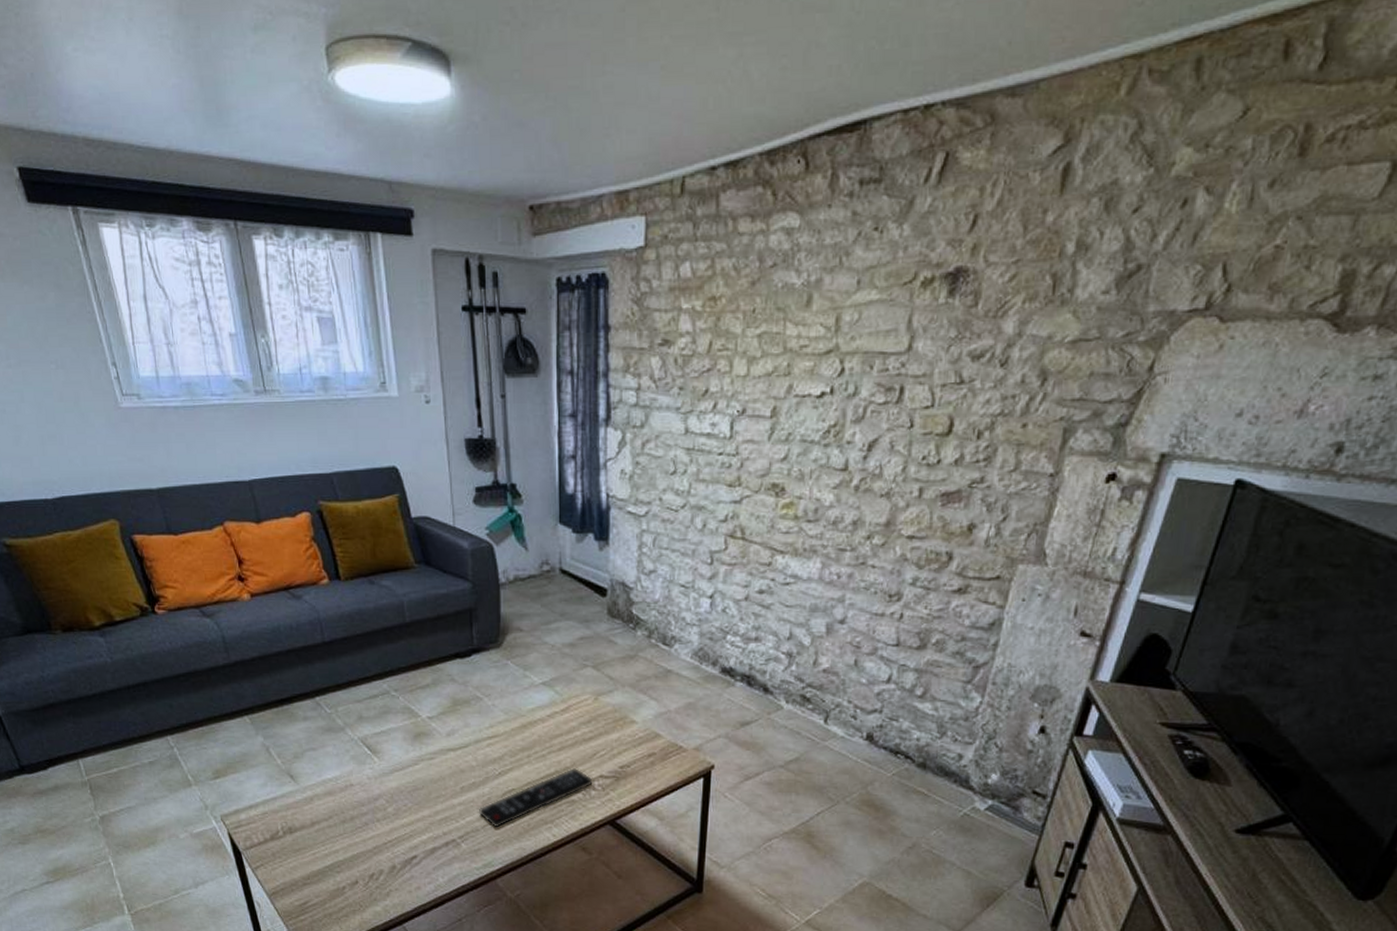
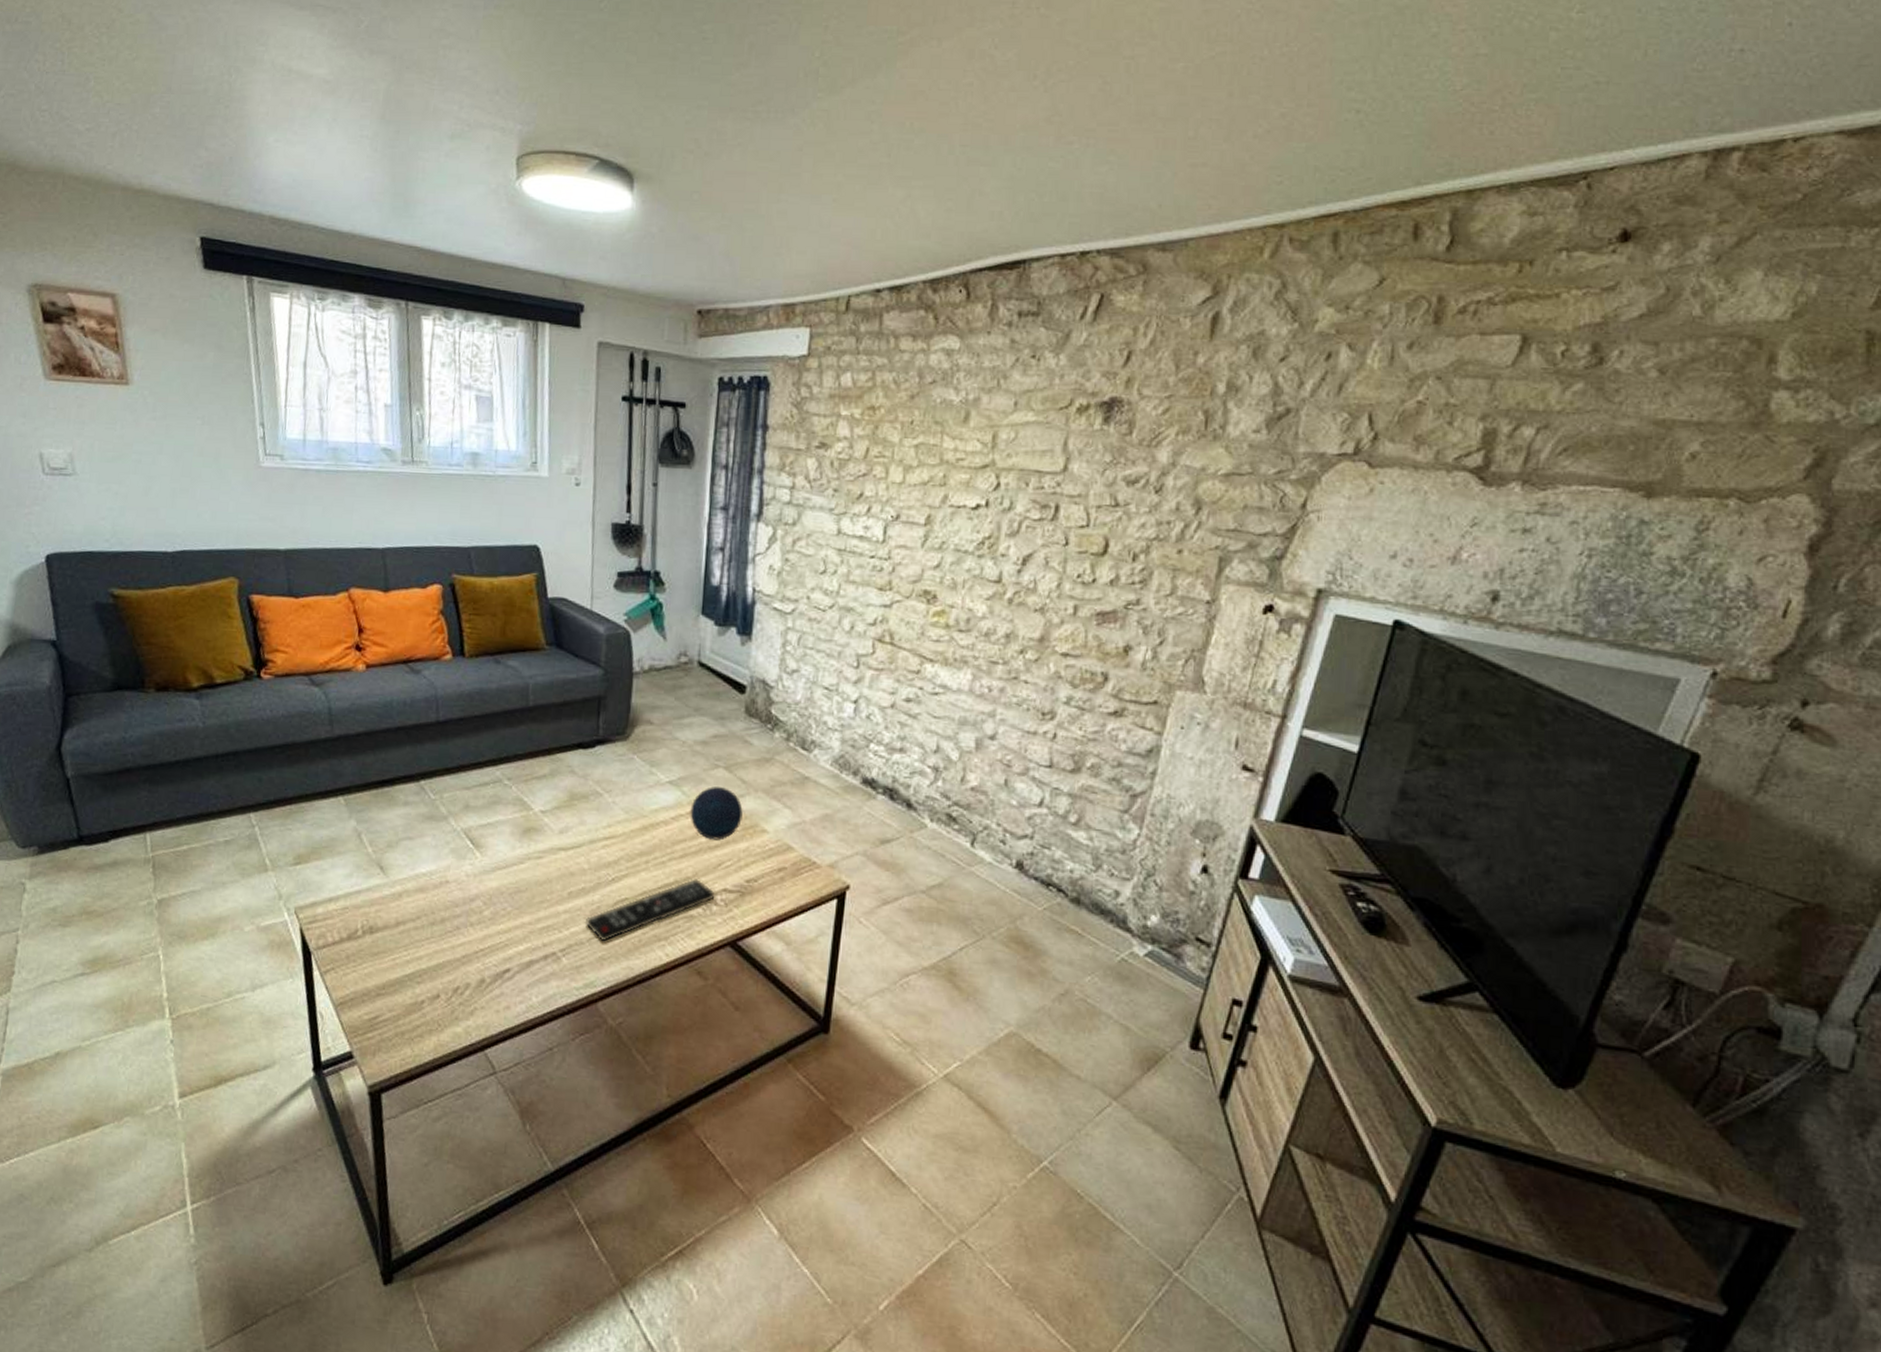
decorative orb: none [564,685,612,733] -> present [690,787,743,840]

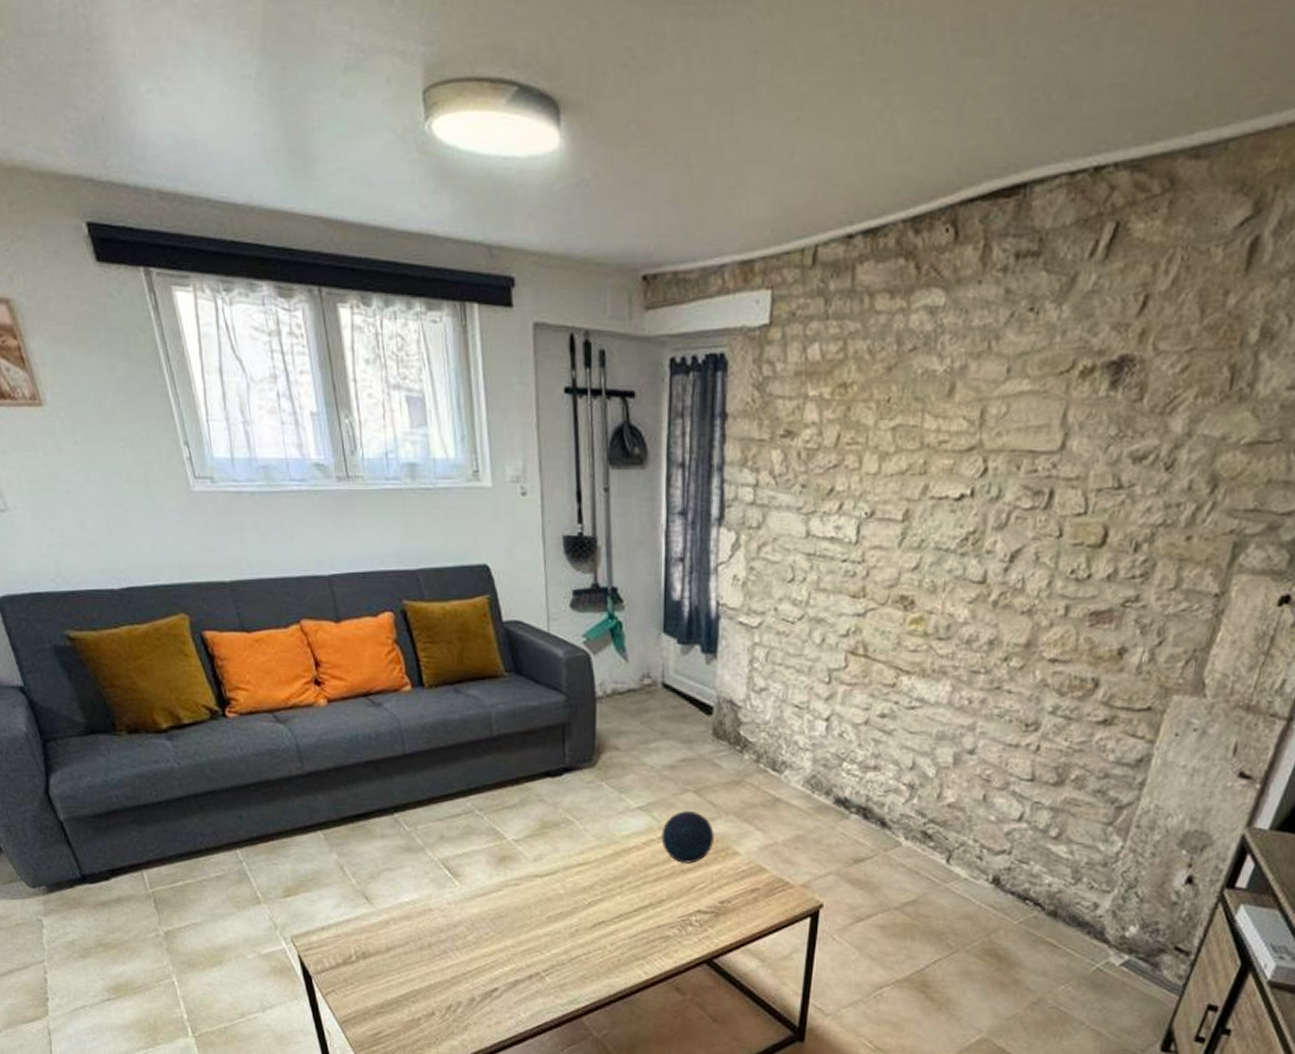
remote control: present [586,877,716,942] -> none [566,900,690,962]

